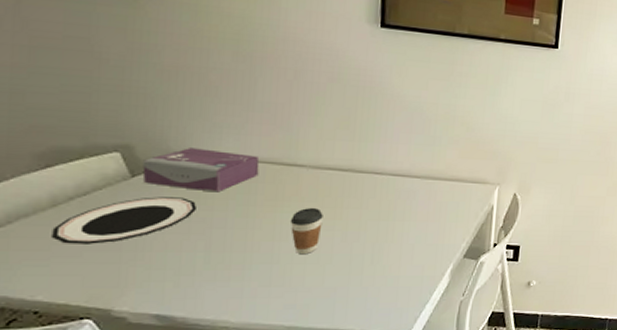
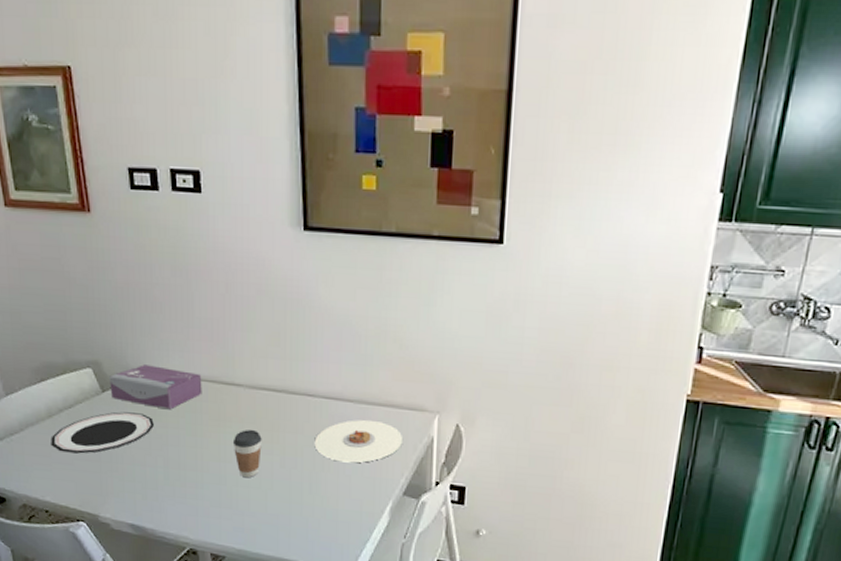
plate: none [379,193,466,233] -> present [314,419,404,463]

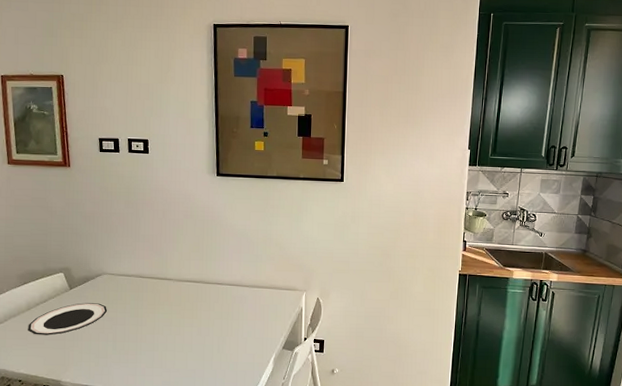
tissue box: present [109,364,202,410] -> none [76,269,144,299]
coffee cup: present [232,430,262,478] -> none [164,310,185,345]
plate: present [314,419,404,463] -> none [222,298,283,329]

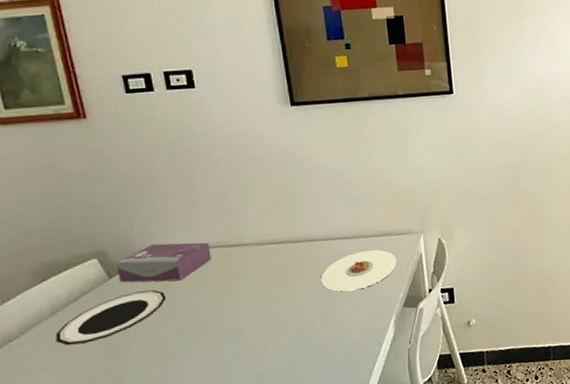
tissue box: none [76,269,144,299] -> present [116,242,212,283]
plate: none [222,298,283,329] -> present [320,250,398,292]

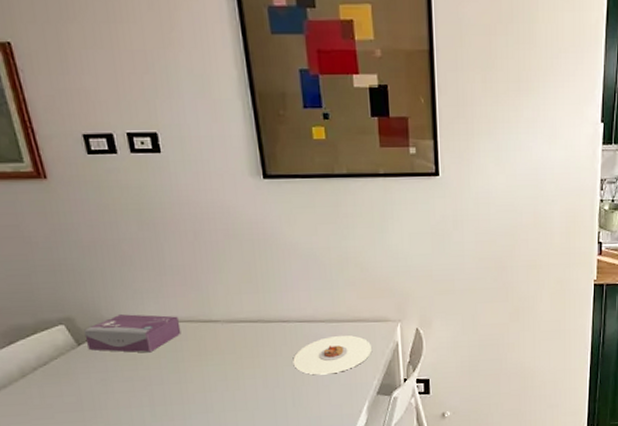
plate: present [55,289,166,346] -> none [26,360,135,408]

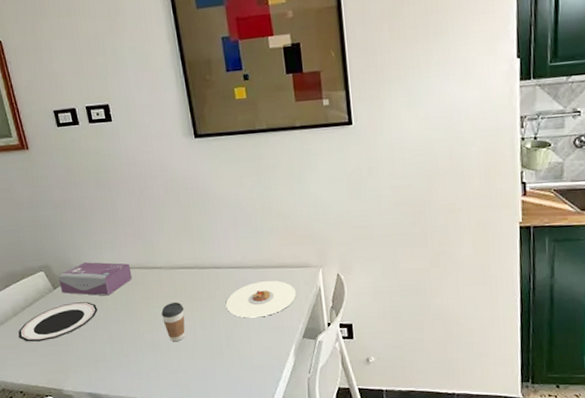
plate: none [26,360,135,408] -> present [18,302,98,342]
coffee cup: none [215,359,245,403] -> present [161,302,186,342]

